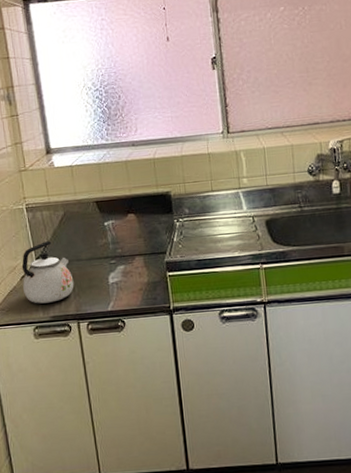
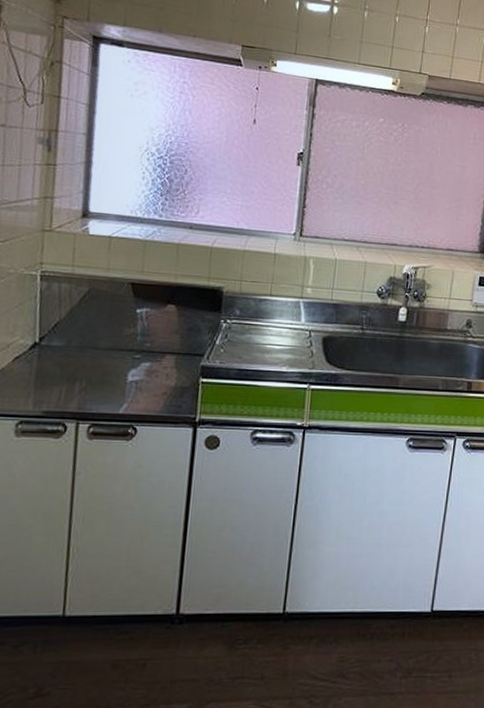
kettle: present [21,241,74,304] -> none [13,319,83,395]

